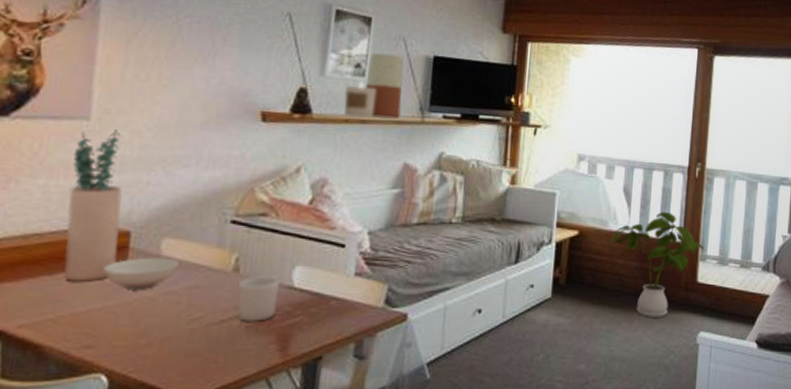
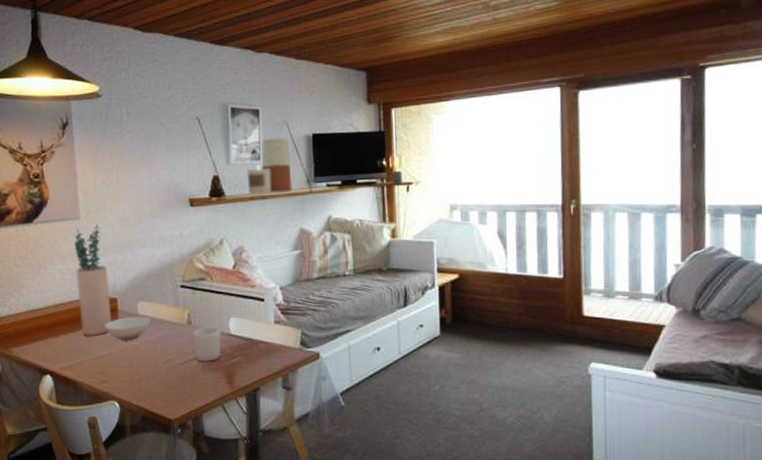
house plant: present [610,211,704,319] -> none [490,250,587,351]

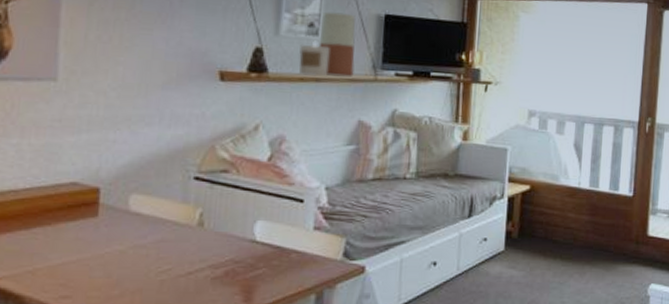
vase: present [74,224,111,336] -> none [38,90,91,236]
bowl: present [105,316,152,340] -> none [76,212,148,243]
mug: present [192,325,222,362] -> none [201,229,243,274]

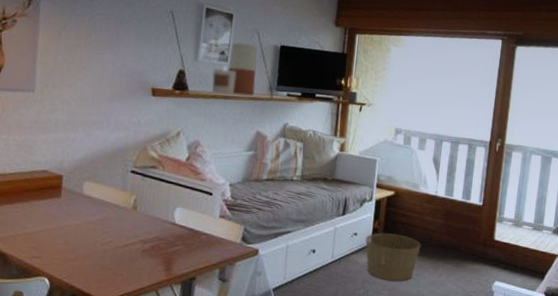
basket: none [497,234,564,293] -> present [365,232,421,282]

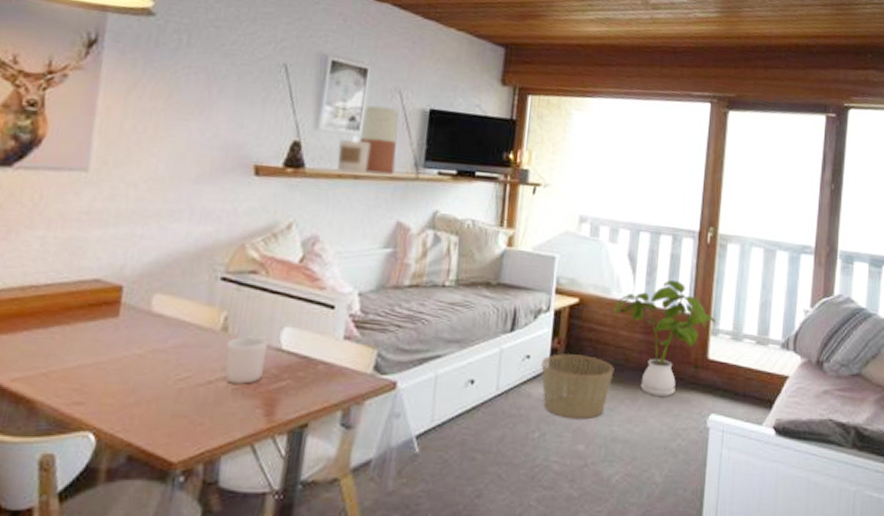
mug: none [135,213,166,248] -> present [223,335,269,384]
house plant: none [421,178,501,268] -> present [613,279,716,397]

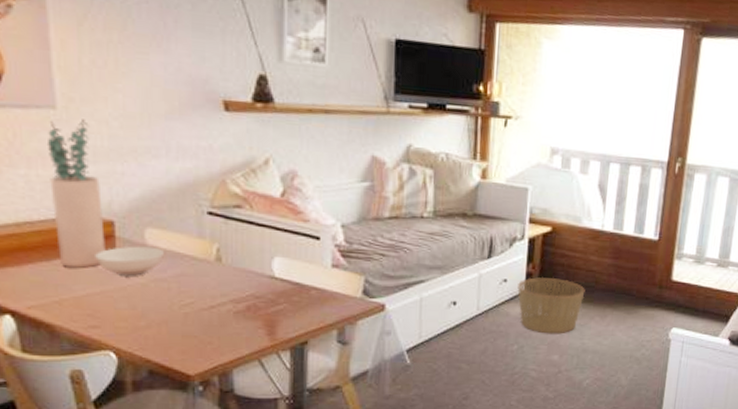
vase: none [57,181,118,337] -> present [46,119,106,268]
bowl: none [95,313,170,346] -> present [95,246,165,276]
mug: present [223,335,269,384] -> none [222,264,262,308]
candle: present [336,135,371,173] -> none [306,67,338,107]
vase: present [360,105,399,175] -> none [326,35,365,109]
house plant: present [613,279,716,397] -> none [584,208,681,314]

